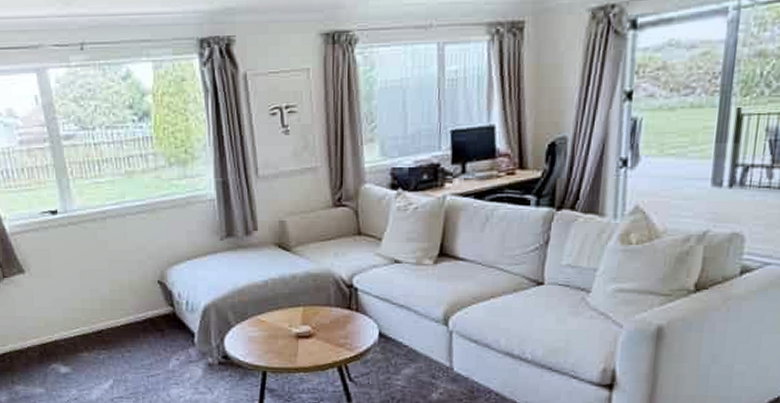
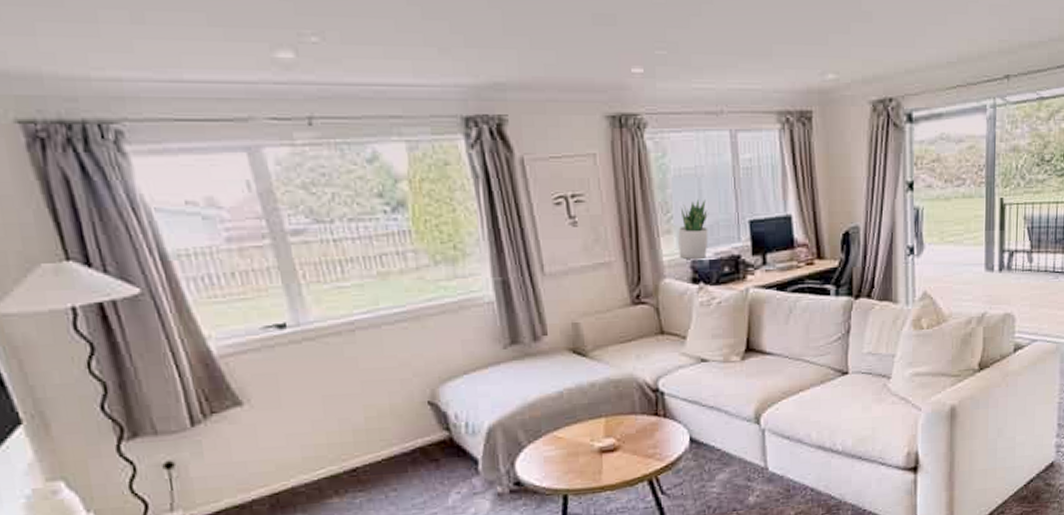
planter: none [380,110,412,167] -> present [678,200,709,260]

